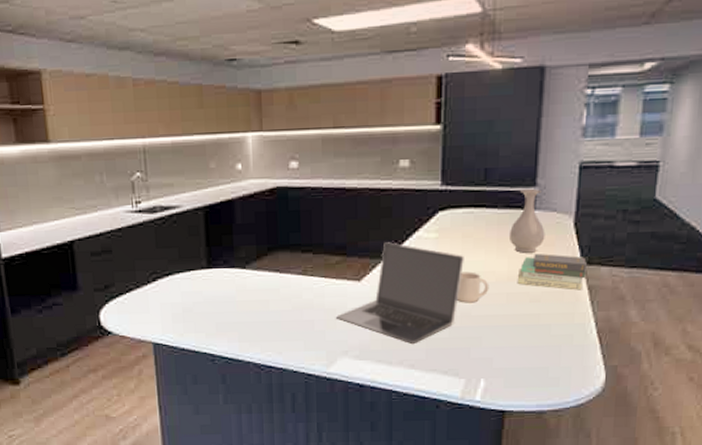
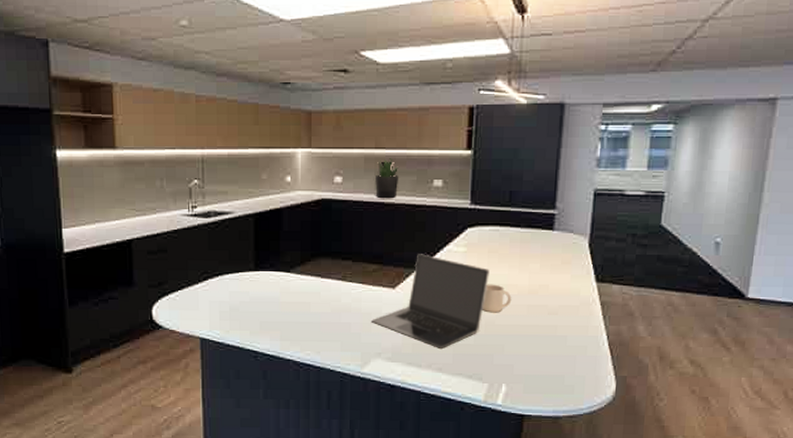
planter: none [335,138,360,184] -> present [375,158,398,199]
vase: present [508,188,545,253] -> none [530,211,563,269]
books: present [517,254,587,290] -> none [537,271,600,305]

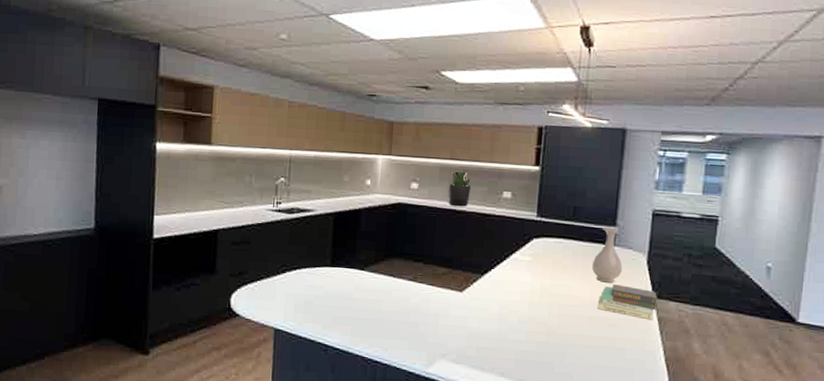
laptop: present [372,254,490,348] -> none [439,260,553,354]
mug: present [481,284,512,313] -> none [544,293,573,322]
vase: none [530,211,563,269] -> present [591,227,623,283]
books: none [537,271,600,305] -> present [597,284,657,321]

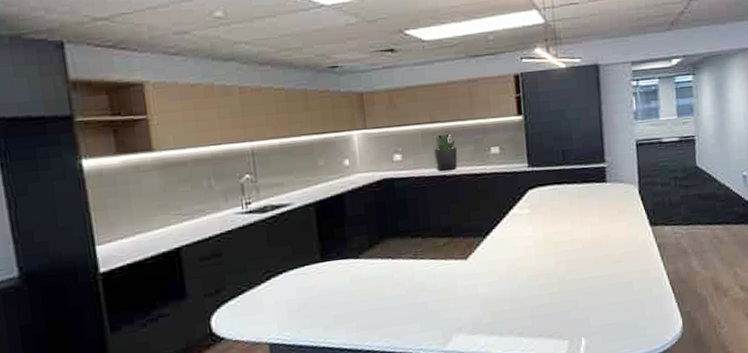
vase: present [591,227,623,283] -> none [588,165,618,221]
books: present [597,284,657,321] -> none [600,219,654,249]

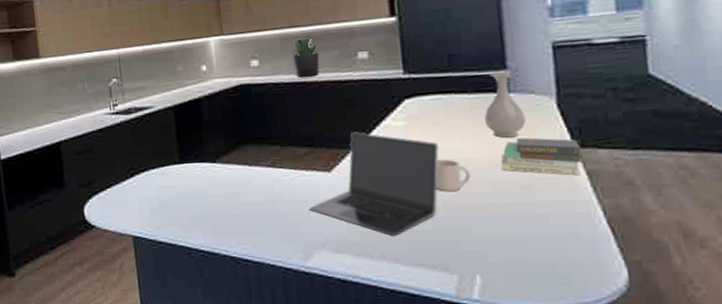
laptop: none [448,221,555,313] -> present [309,132,439,236]
mug: none [552,241,579,270] -> present [435,159,471,192]
vase: none [588,165,618,221] -> present [484,72,526,138]
books: none [600,219,654,249] -> present [501,137,582,176]

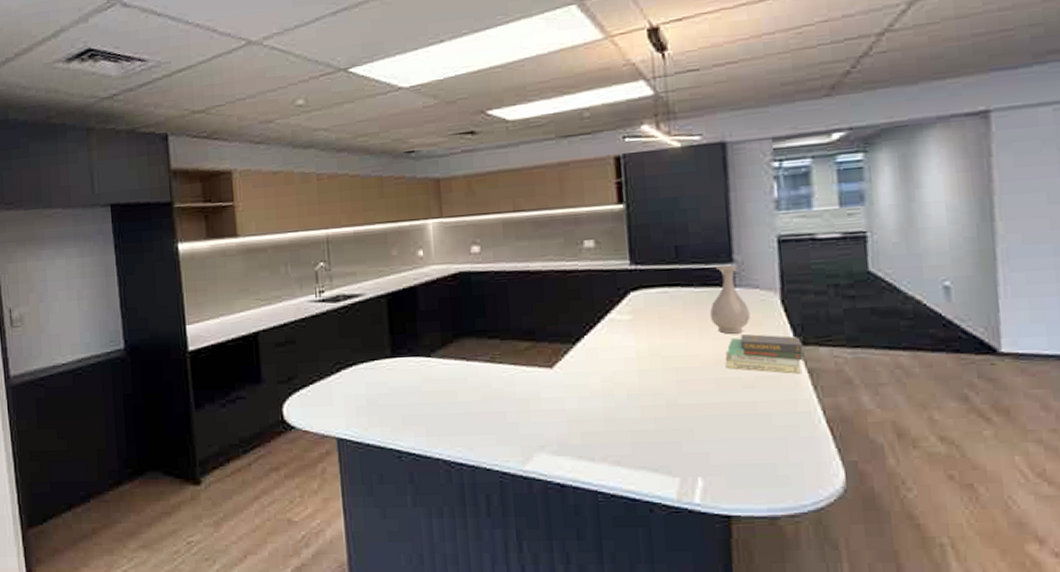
planter: present [294,35,319,79] -> none [517,221,543,267]
laptop: present [309,132,439,236] -> none [529,325,664,437]
mug: present [435,159,471,192] -> none [659,355,695,391]

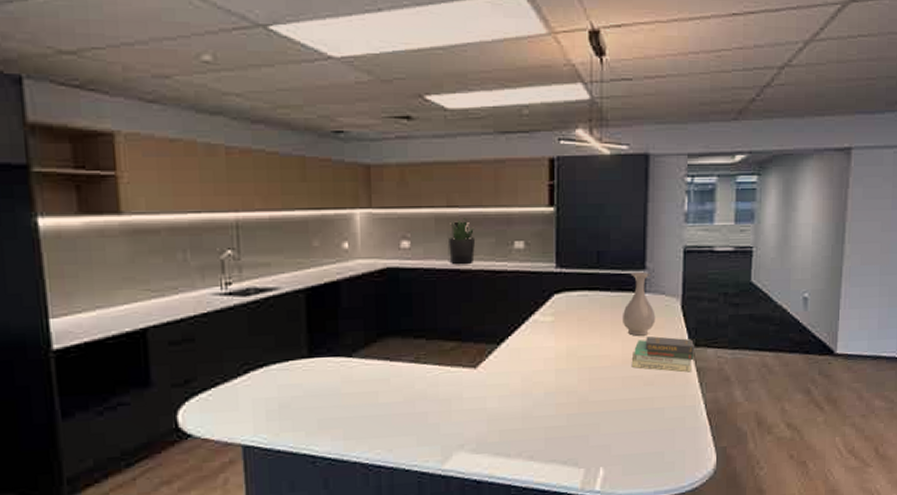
planter: none [517,221,543,267] -> present [449,218,475,265]

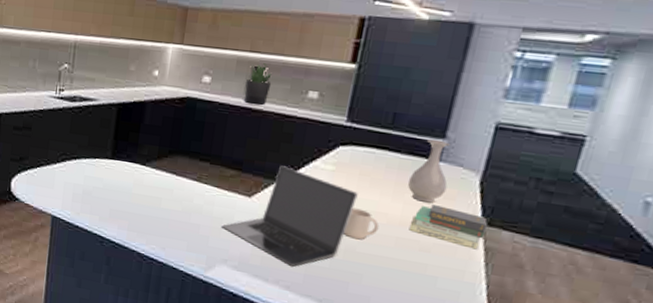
laptop: none [451,326,580,433] -> present [222,166,358,267]
mug: none [573,356,605,389] -> present [343,207,380,240]

